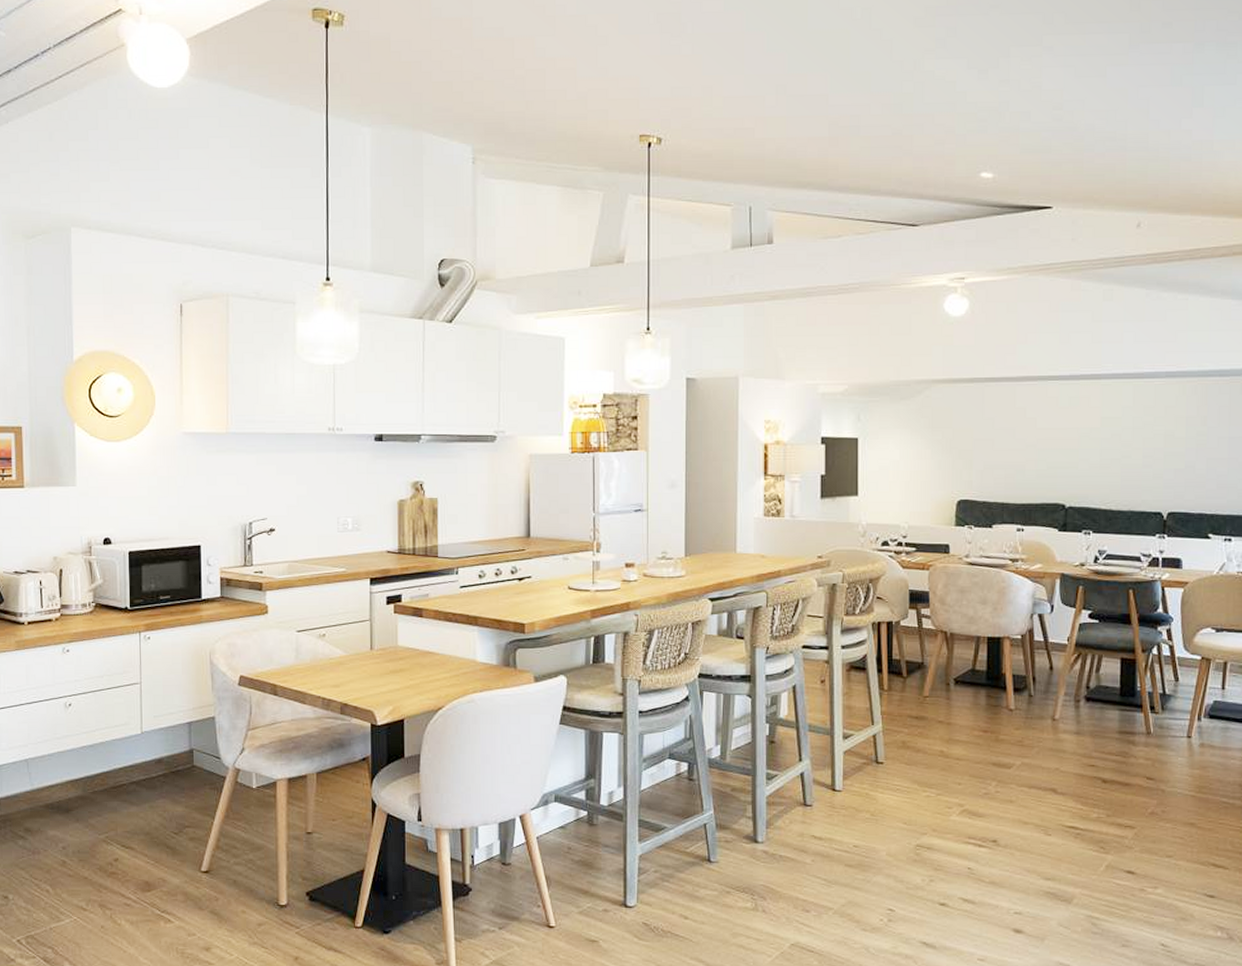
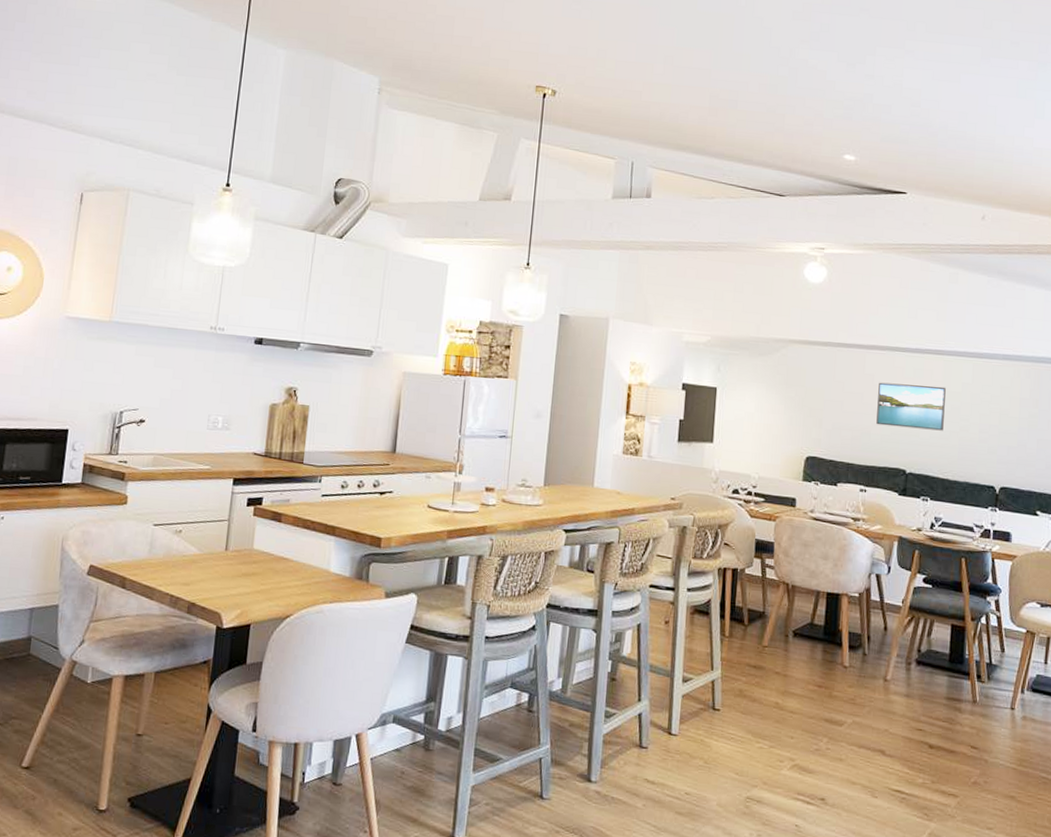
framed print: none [1031,413,1105,460] -> present [876,382,946,431]

